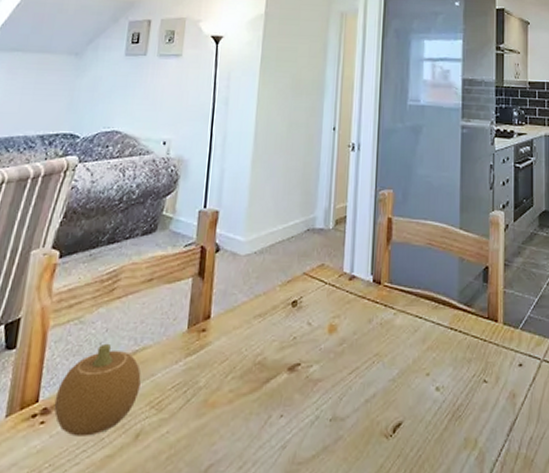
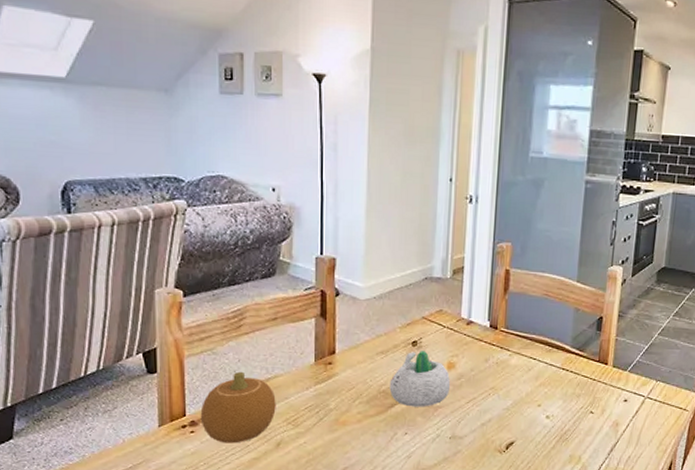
succulent planter: none [265,312,332,381] -> present [389,351,451,407]

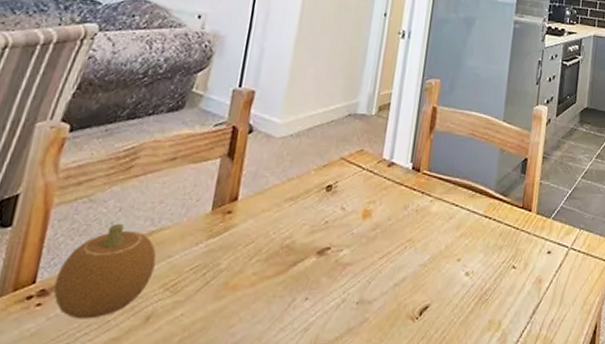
succulent planter: present [389,351,451,407] -> none [294,196,364,265]

